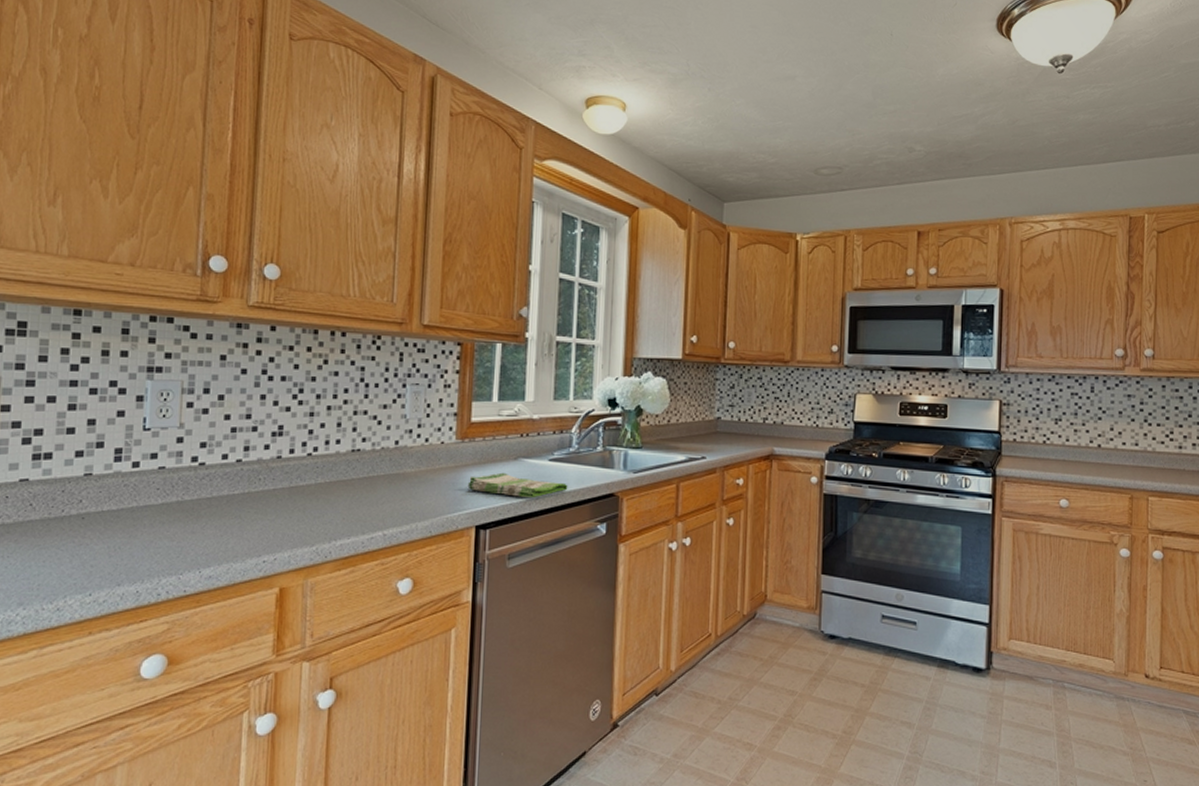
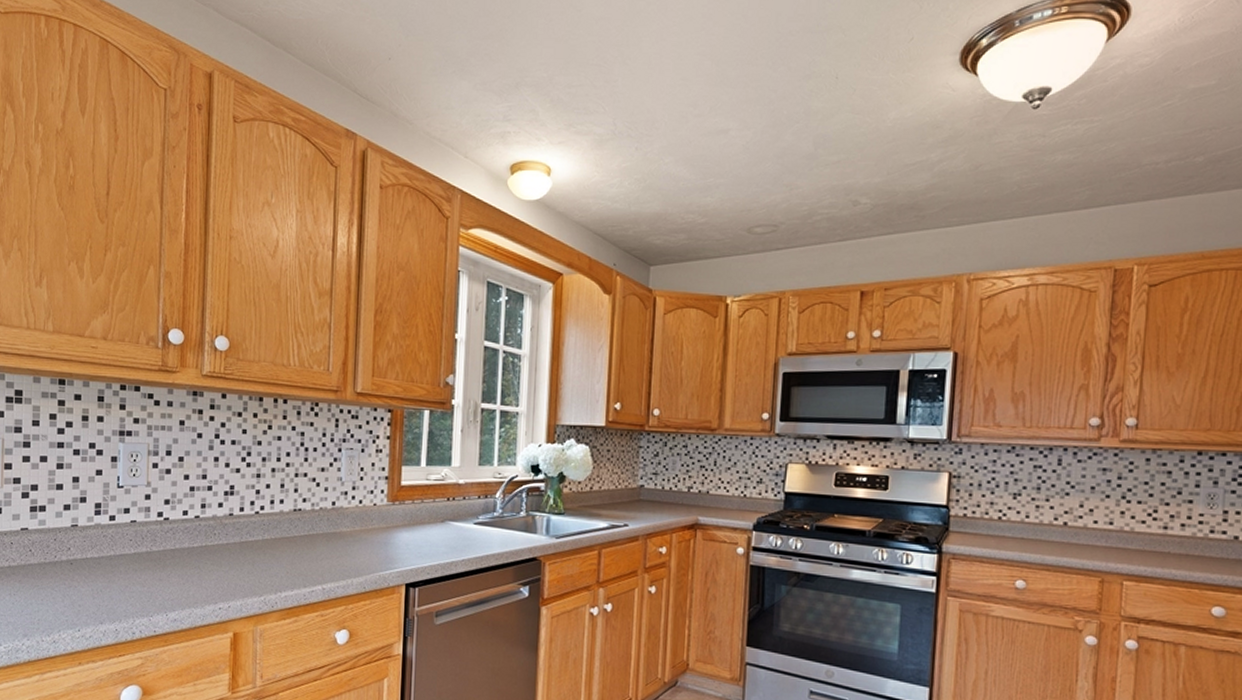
dish towel: present [467,472,568,499] -> none [398,534,492,560]

